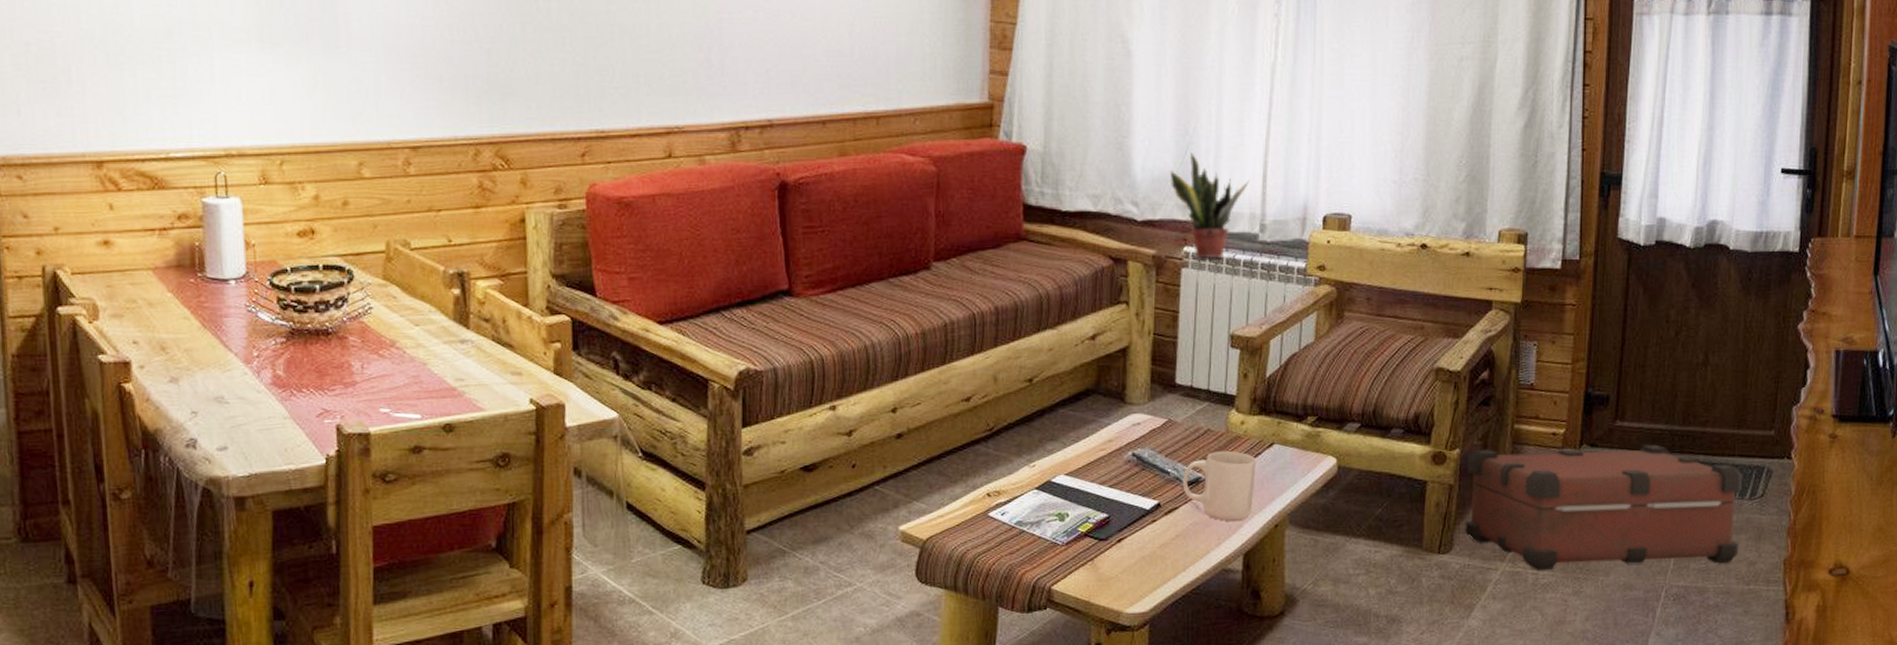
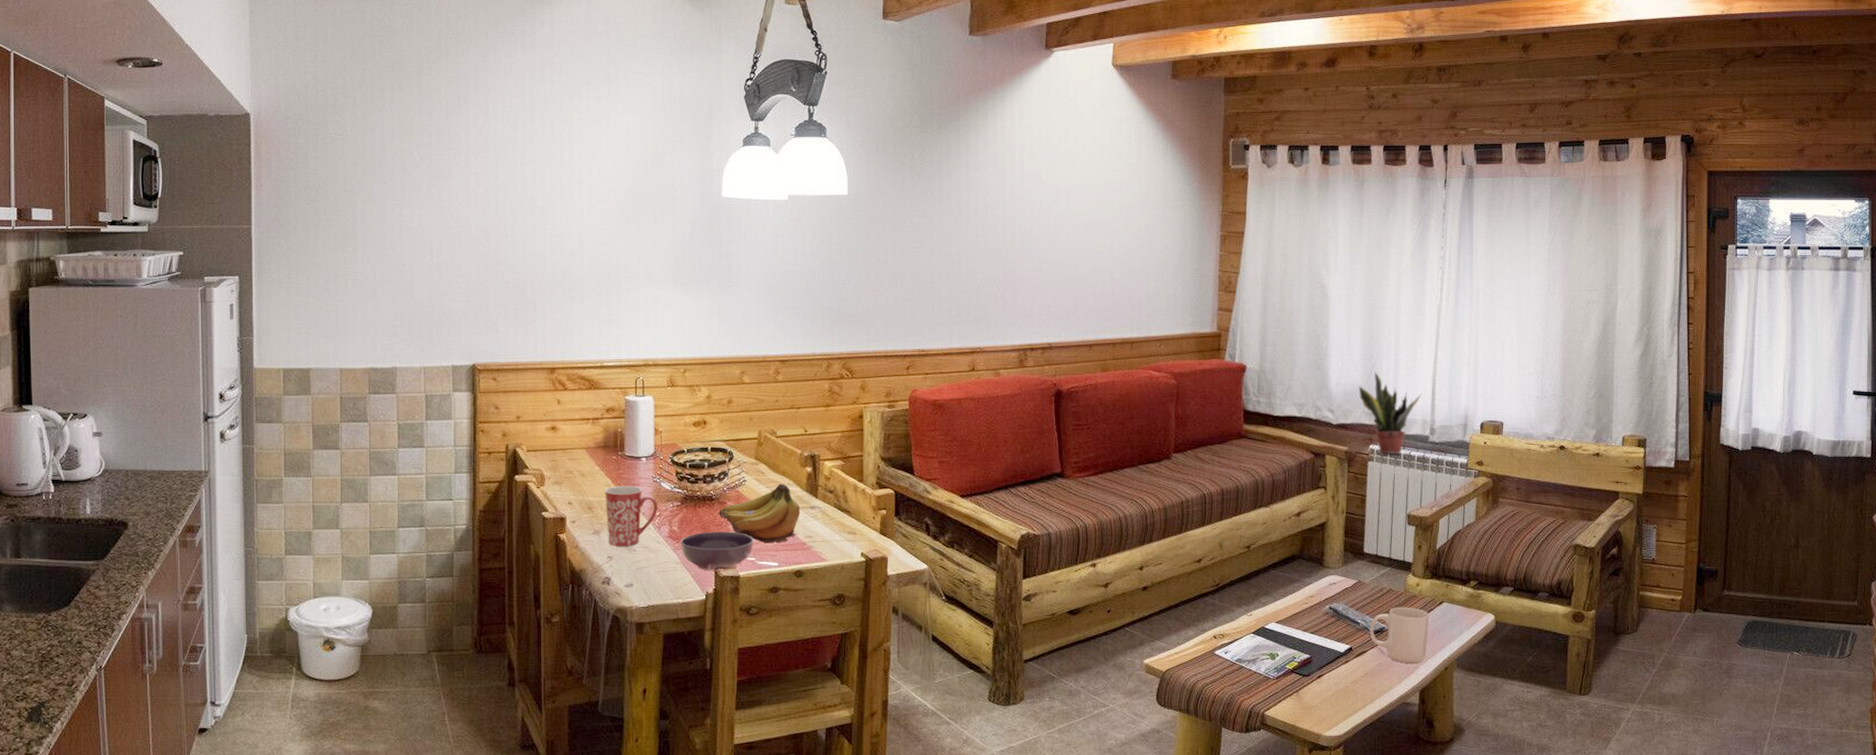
mug: none [180,317,255,398] -> present [604,485,657,546]
bowl: none [288,375,387,428] -> present [681,531,754,572]
fruit: none [336,311,447,390] -> present [717,484,801,543]
suitcase: present [1465,444,1743,570] -> none [1601,610,1833,711]

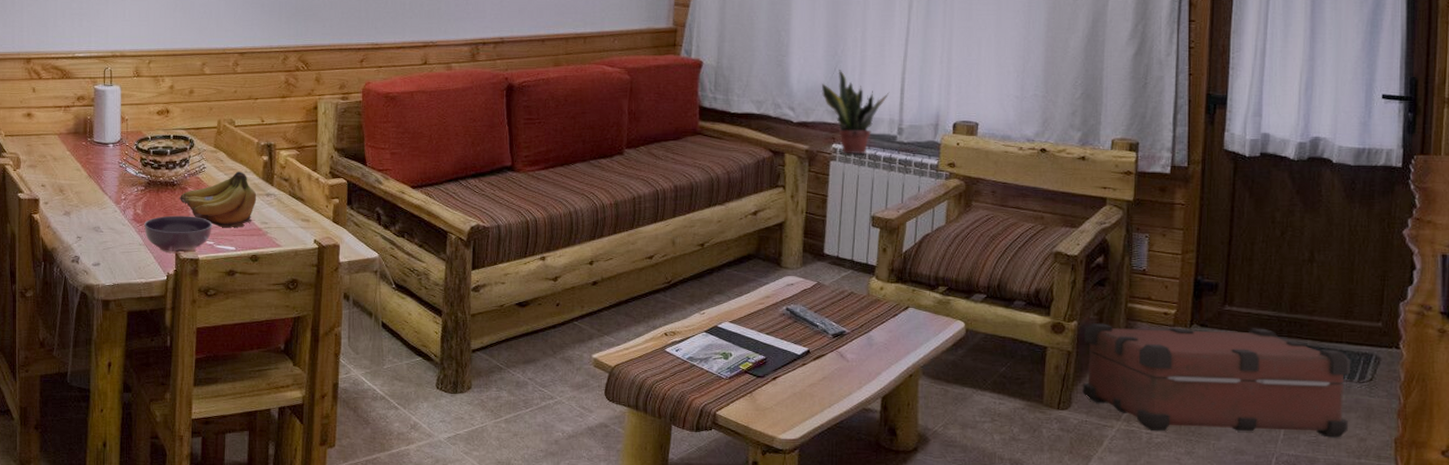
mug: present [604,485,657,546] -> none [74,170,123,227]
cup: present [1370,606,1429,664] -> none [829,310,893,370]
suitcase: none [1601,610,1833,711] -> present [1082,323,1351,437]

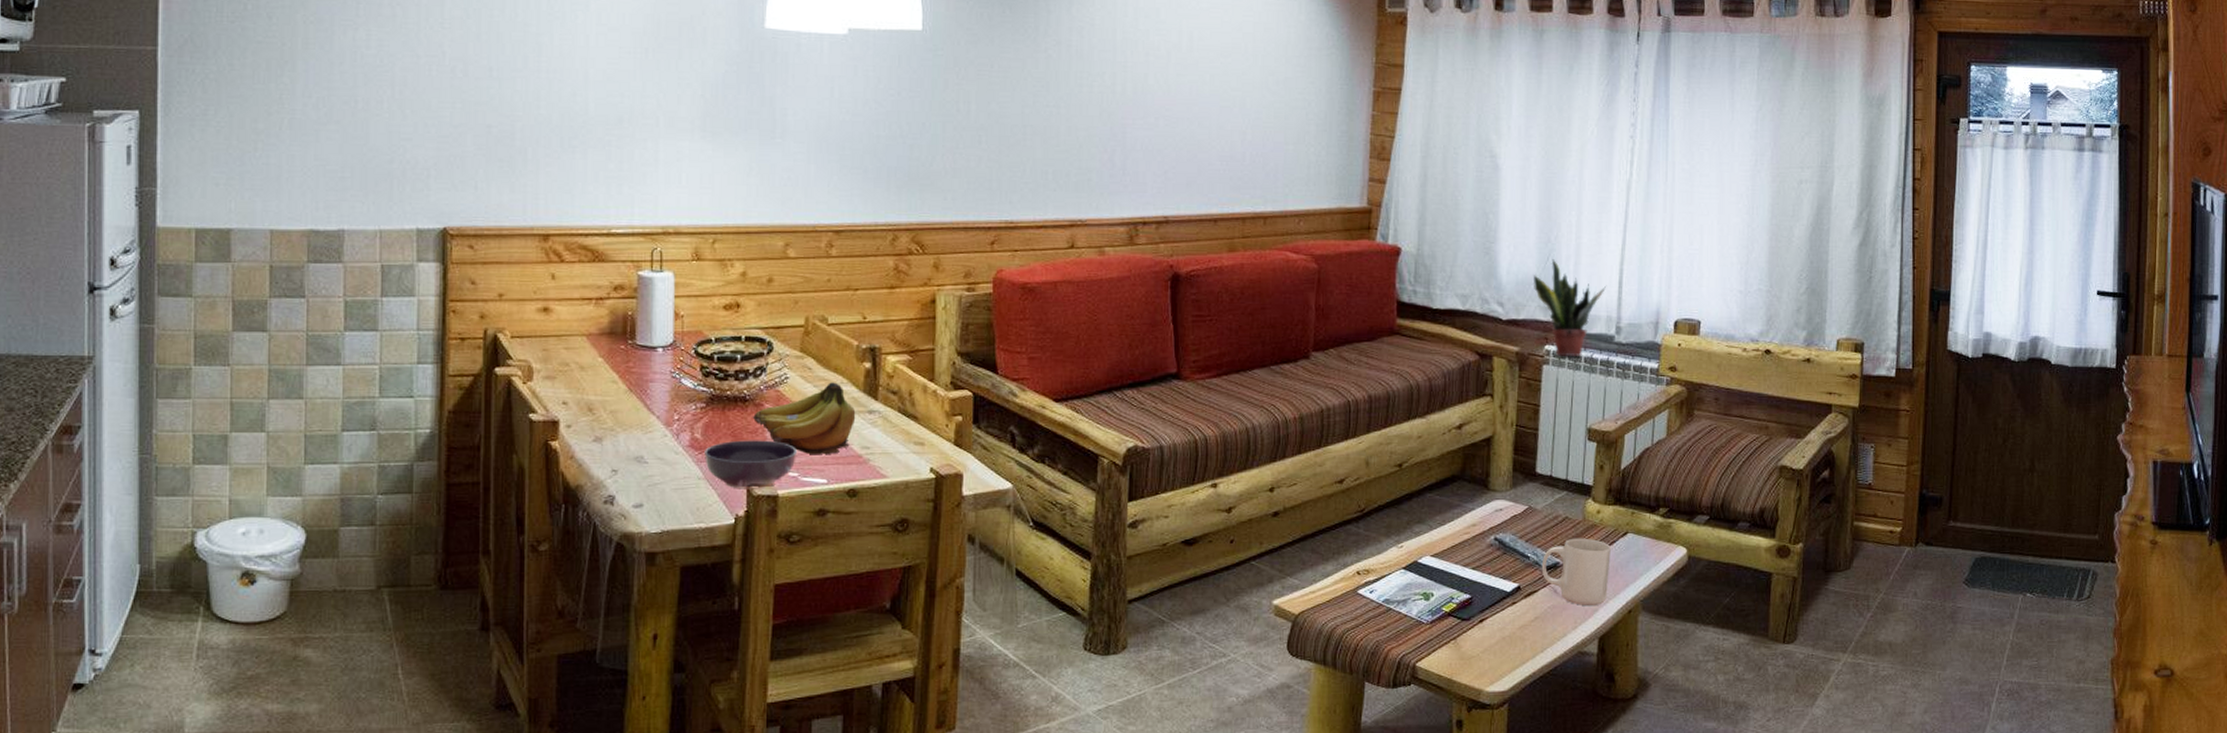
cup: none [829,310,893,370] -> present [1541,538,1611,607]
suitcase: present [1082,323,1351,437] -> none [1808,545,2070,662]

